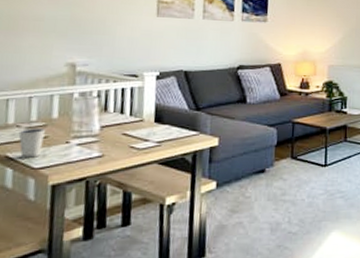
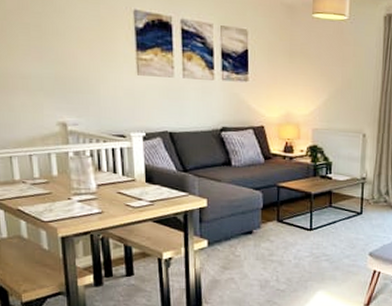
dixie cup: present [18,128,45,158] -> none [25,184,48,212]

